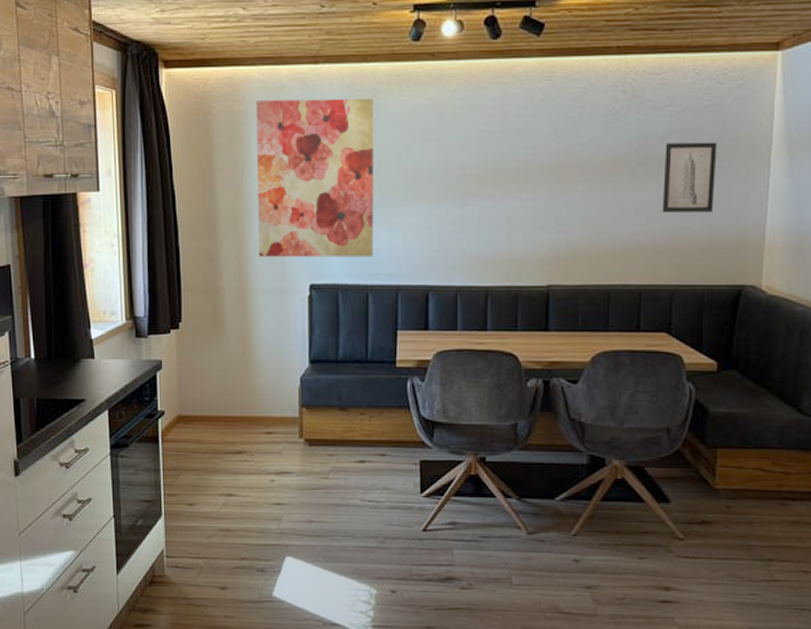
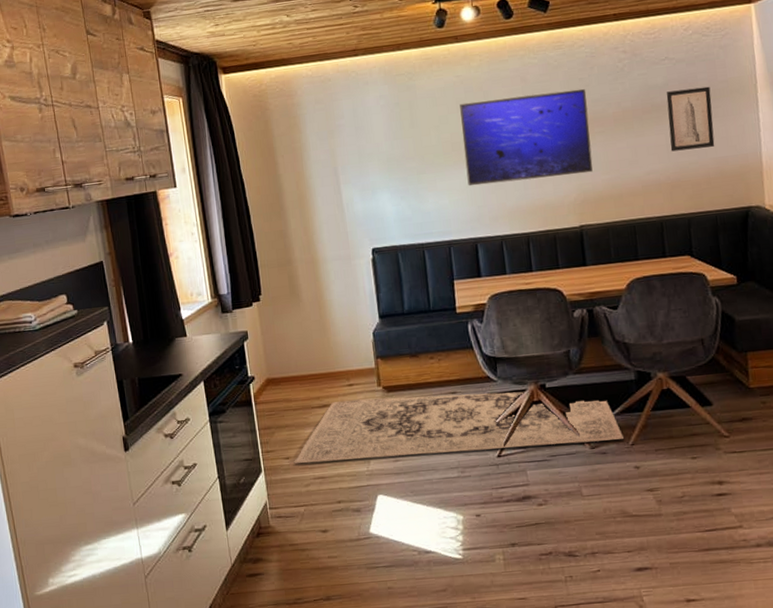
rug: none [198,450,565,528] -> present [294,391,624,464]
wall art: present [256,98,374,258] -> none [307,81,425,229]
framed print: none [426,129,574,227] -> present [459,88,593,187]

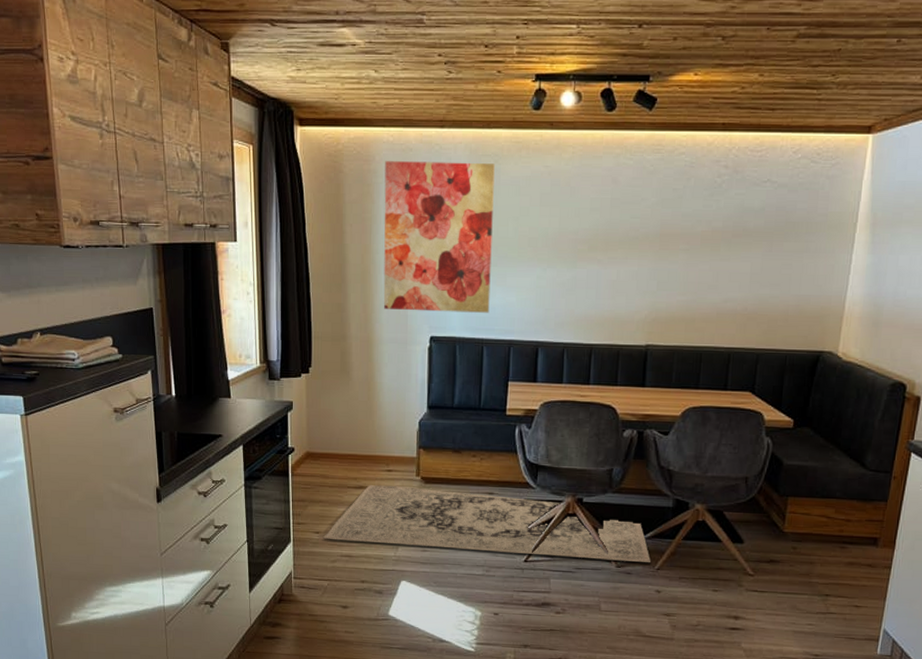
wall art: none [307,81,425,229] -> present [383,161,495,313]
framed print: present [459,88,593,187] -> none [539,197,678,291]
wall art: present [666,86,715,152] -> none [753,217,808,283]

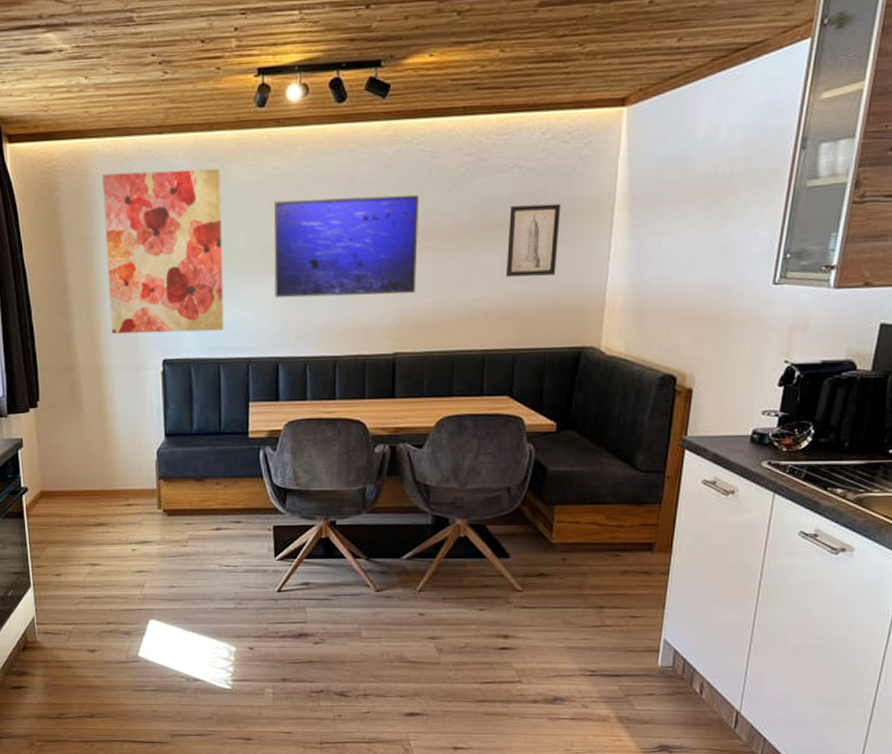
rug: present [323,485,651,562] -> none [65,521,411,585]
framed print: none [539,197,678,291] -> present [274,194,420,298]
wall art: none [753,217,808,283] -> present [505,203,561,277]

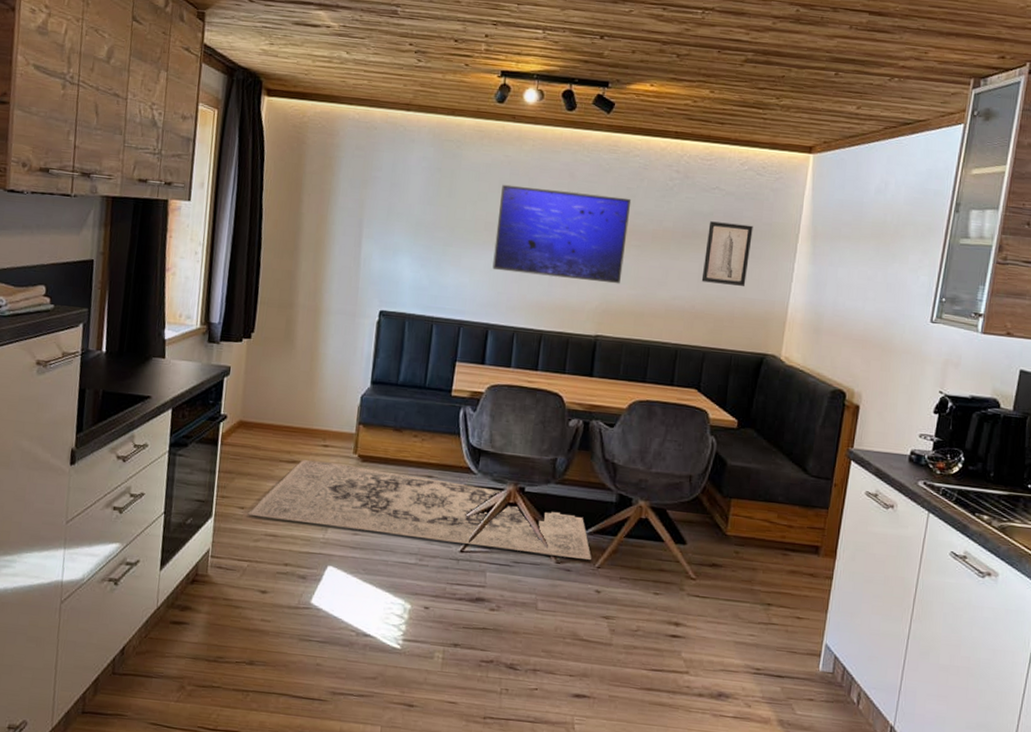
rug: none [65,521,411,585] -> present [248,460,591,560]
wall art: present [102,169,224,334] -> none [335,137,457,292]

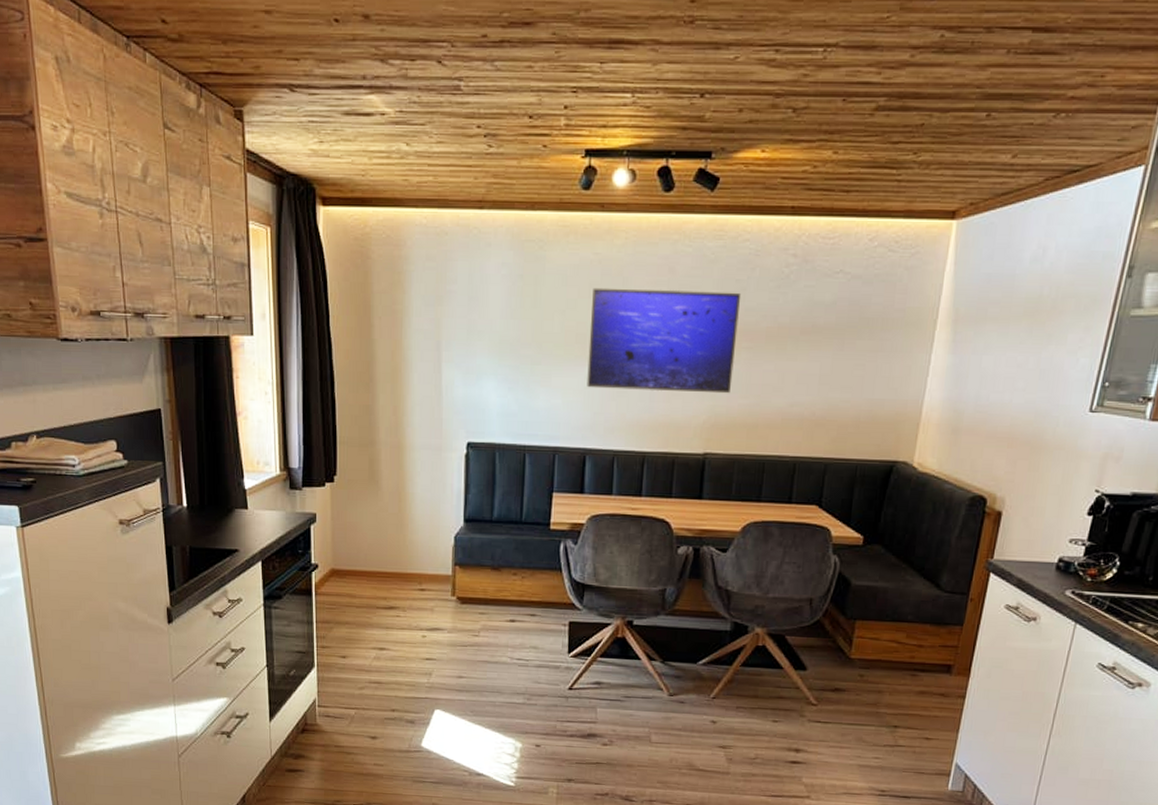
rug: present [248,460,591,560] -> none [350,605,706,691]
wall art: present [701,221,753,286] -> none [822,312,884,386]

